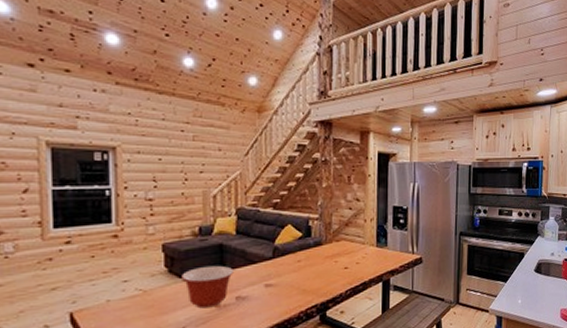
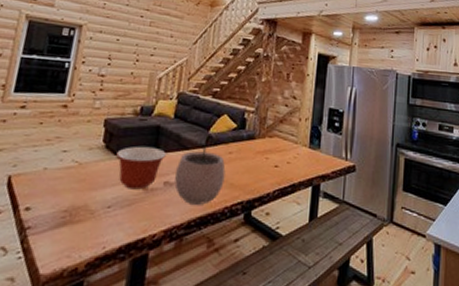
plant pot: none [247,253,297,314] -> present [174,140,226,205]

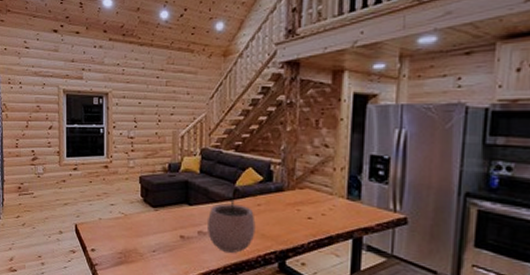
mixing bowl: present [116,146,166,190] -> none [154,199,197,238]

